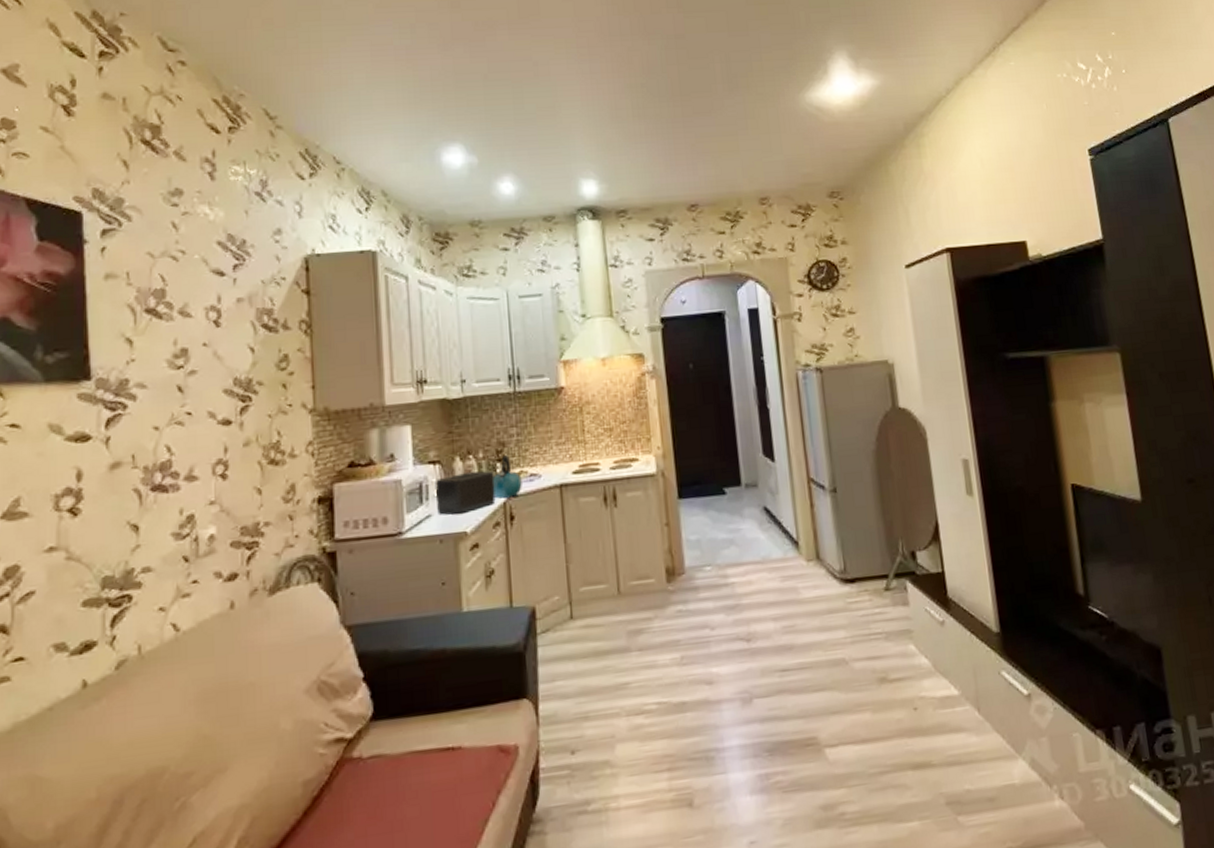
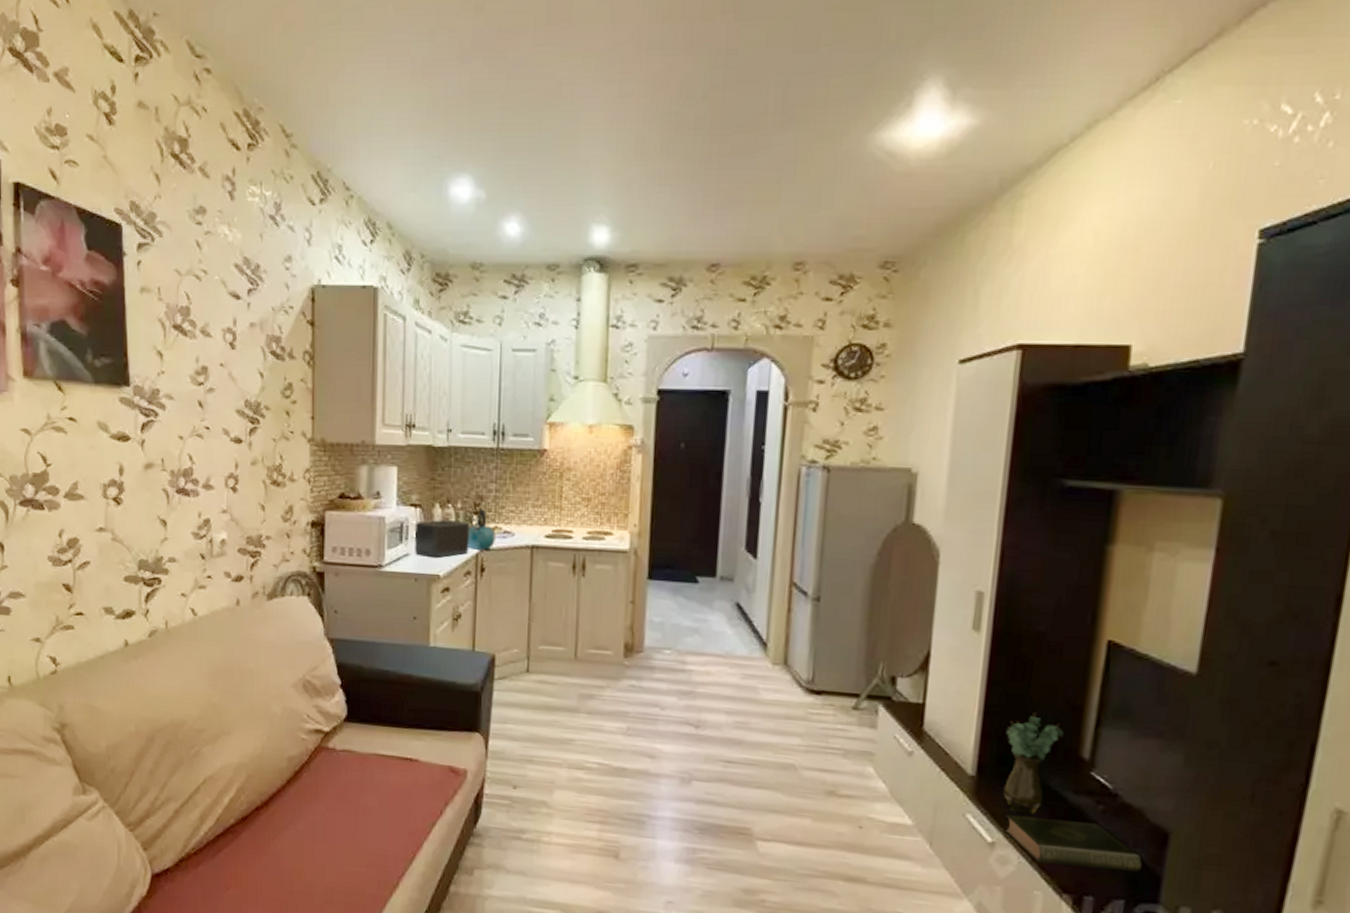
vase: none [1014,561,1059,661] -> present [1003,712,1063,816]
book: none [1033,654,1149,704] -> present [1004,815,1142,873]

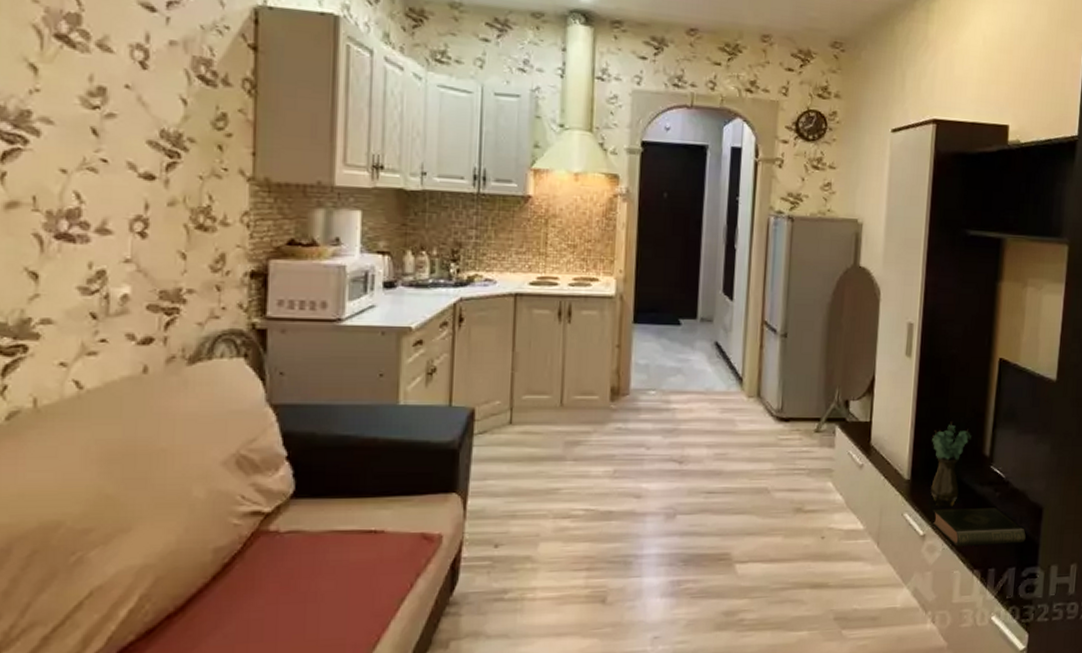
toaster: present [415,519,470,559] -> none [382,267,447,310]
kettle: present [468,509,496,550] -> none [444,256,476,299]

